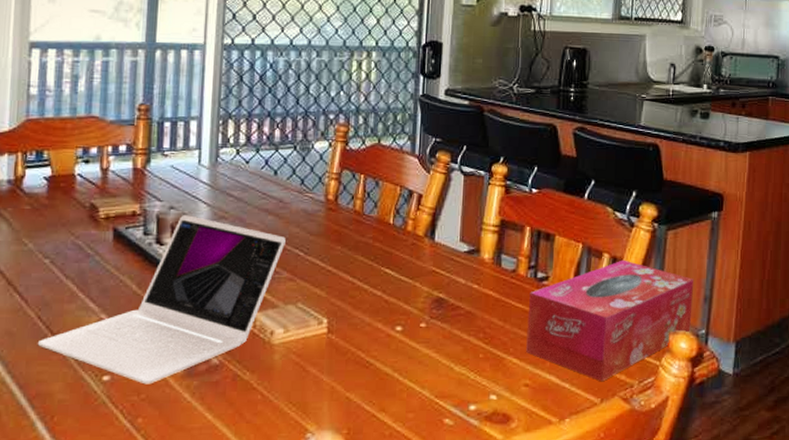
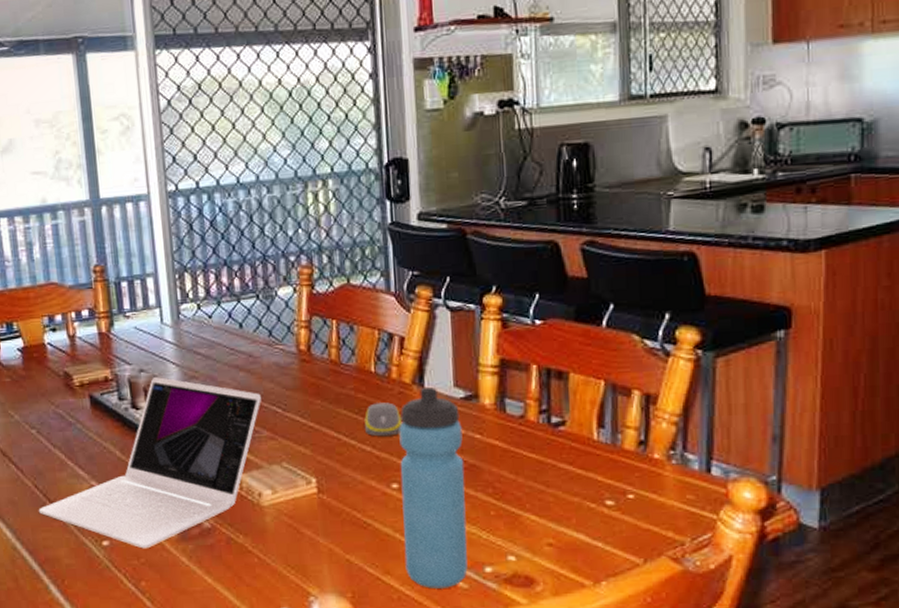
computer mouse: none [378,252,412,283] -> present [364,402,403,437]
water bottle: none [399,240,463,425] -> present [399,386,468,588]
tissue box: present [526,260,694,382] -> none [544,396,757,540]

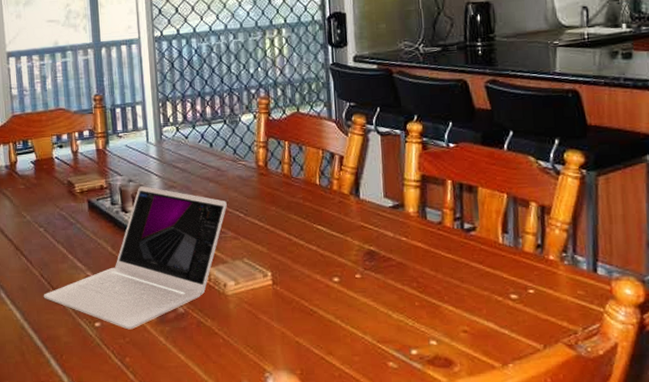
computer mouse: present [364,402,403,437] -> none [311,210,342,238]
water bottle: present [399,386,468,588] -> none [339,197,397,368]

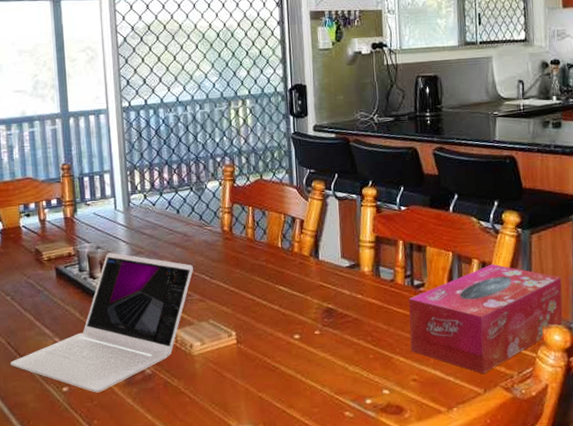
tissue box: none [458,207,635,329] -> present [409,264,563,374]

